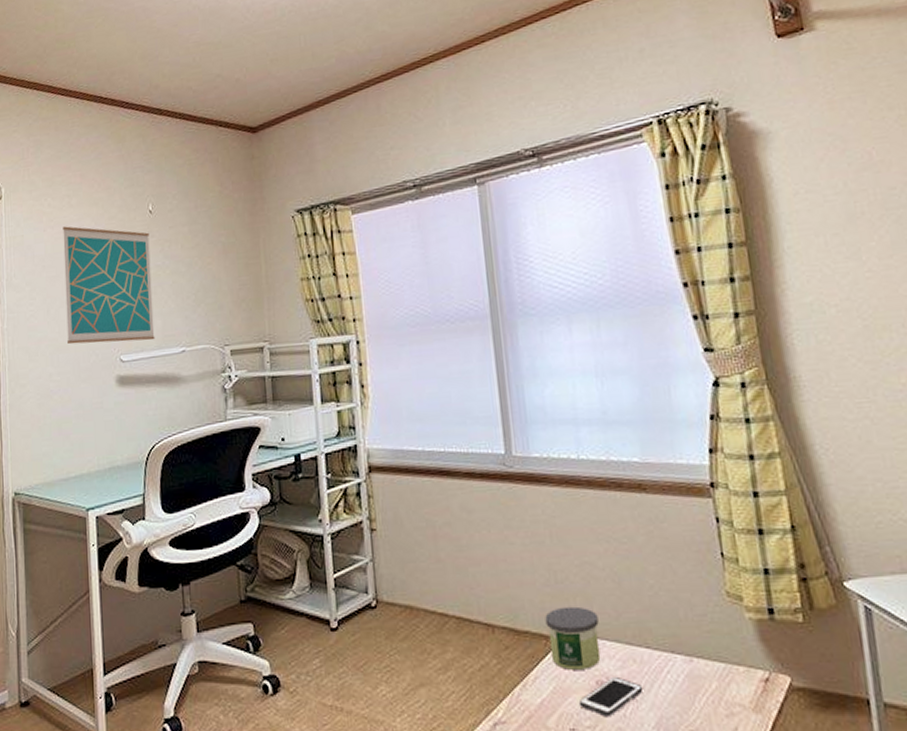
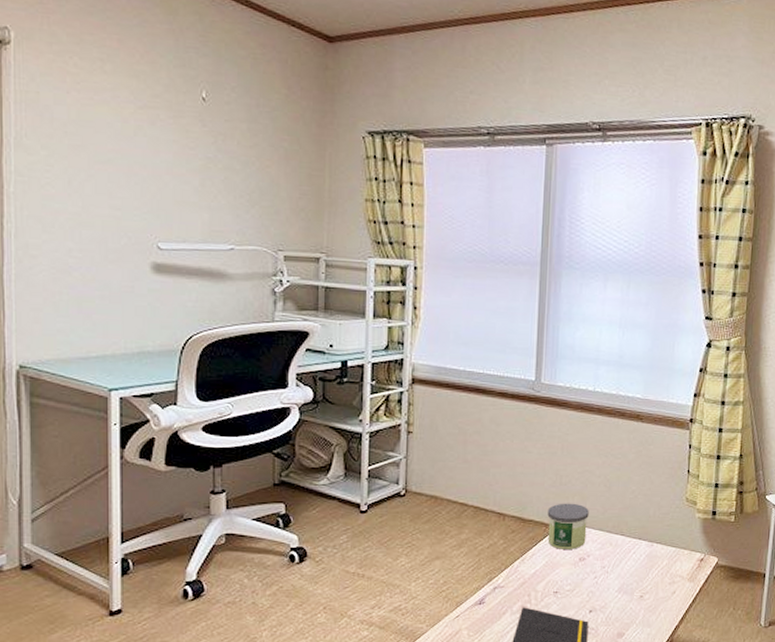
wall art: present [62,226,155,345] -> none [92,93,200,233]
cell phone: present [578,676,644,716] -> none [563,555,614,583]

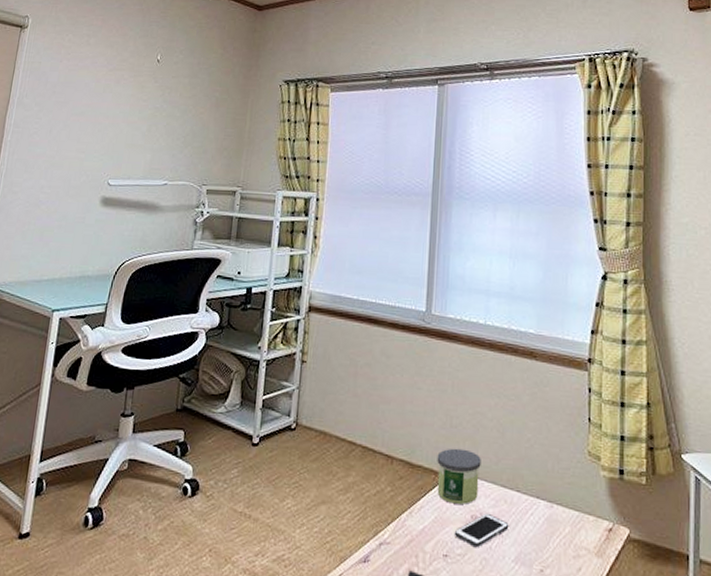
cell phone: none [563,555,614,583] -> present [454,513,509,547]

